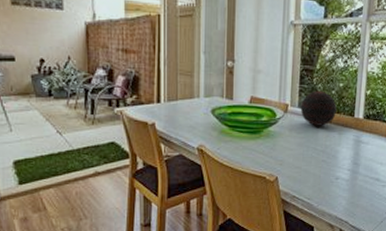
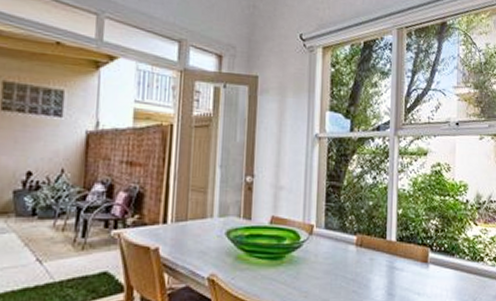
decorative orb: present [300,90,337,126] -> none [327,209,367,250]

